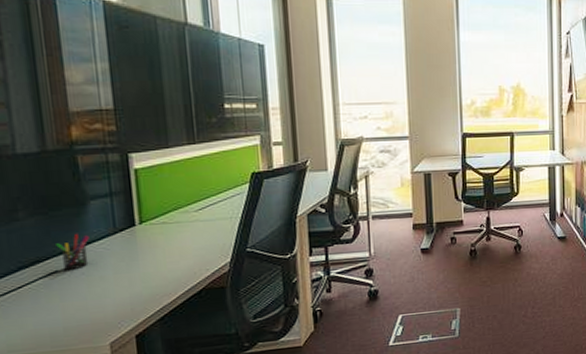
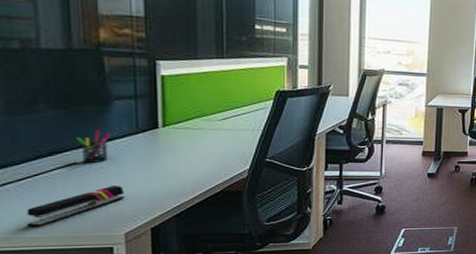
stapler: none [13,291,108,344] -> present [26,185,125,227]

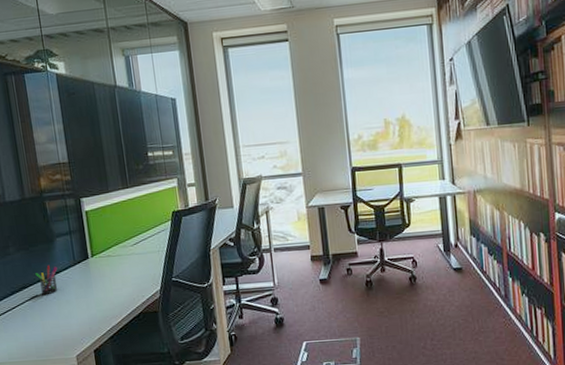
stapler: present [26,185,125,227] -> none [11,312,73,353]

